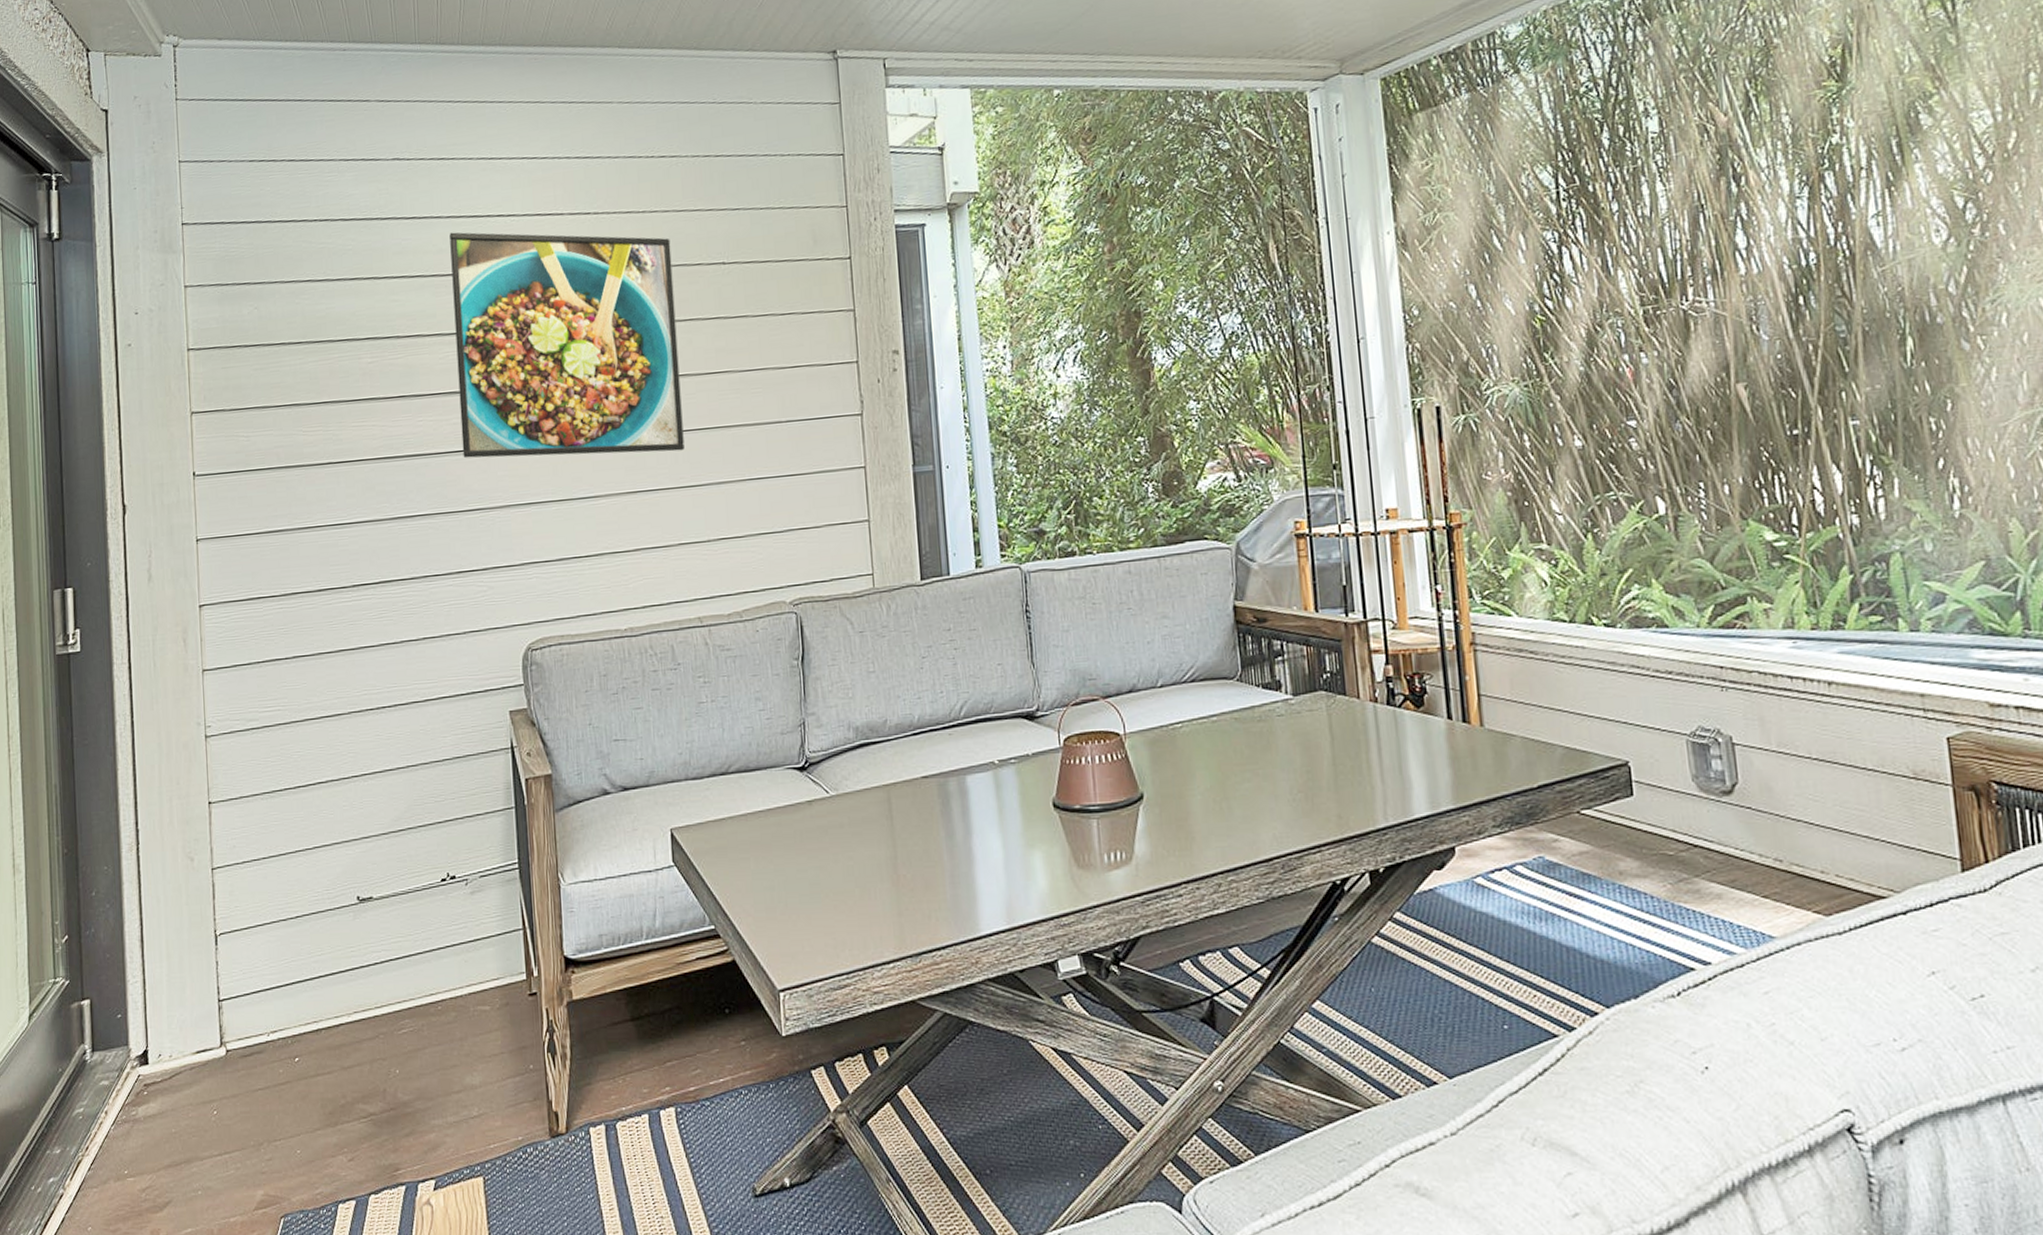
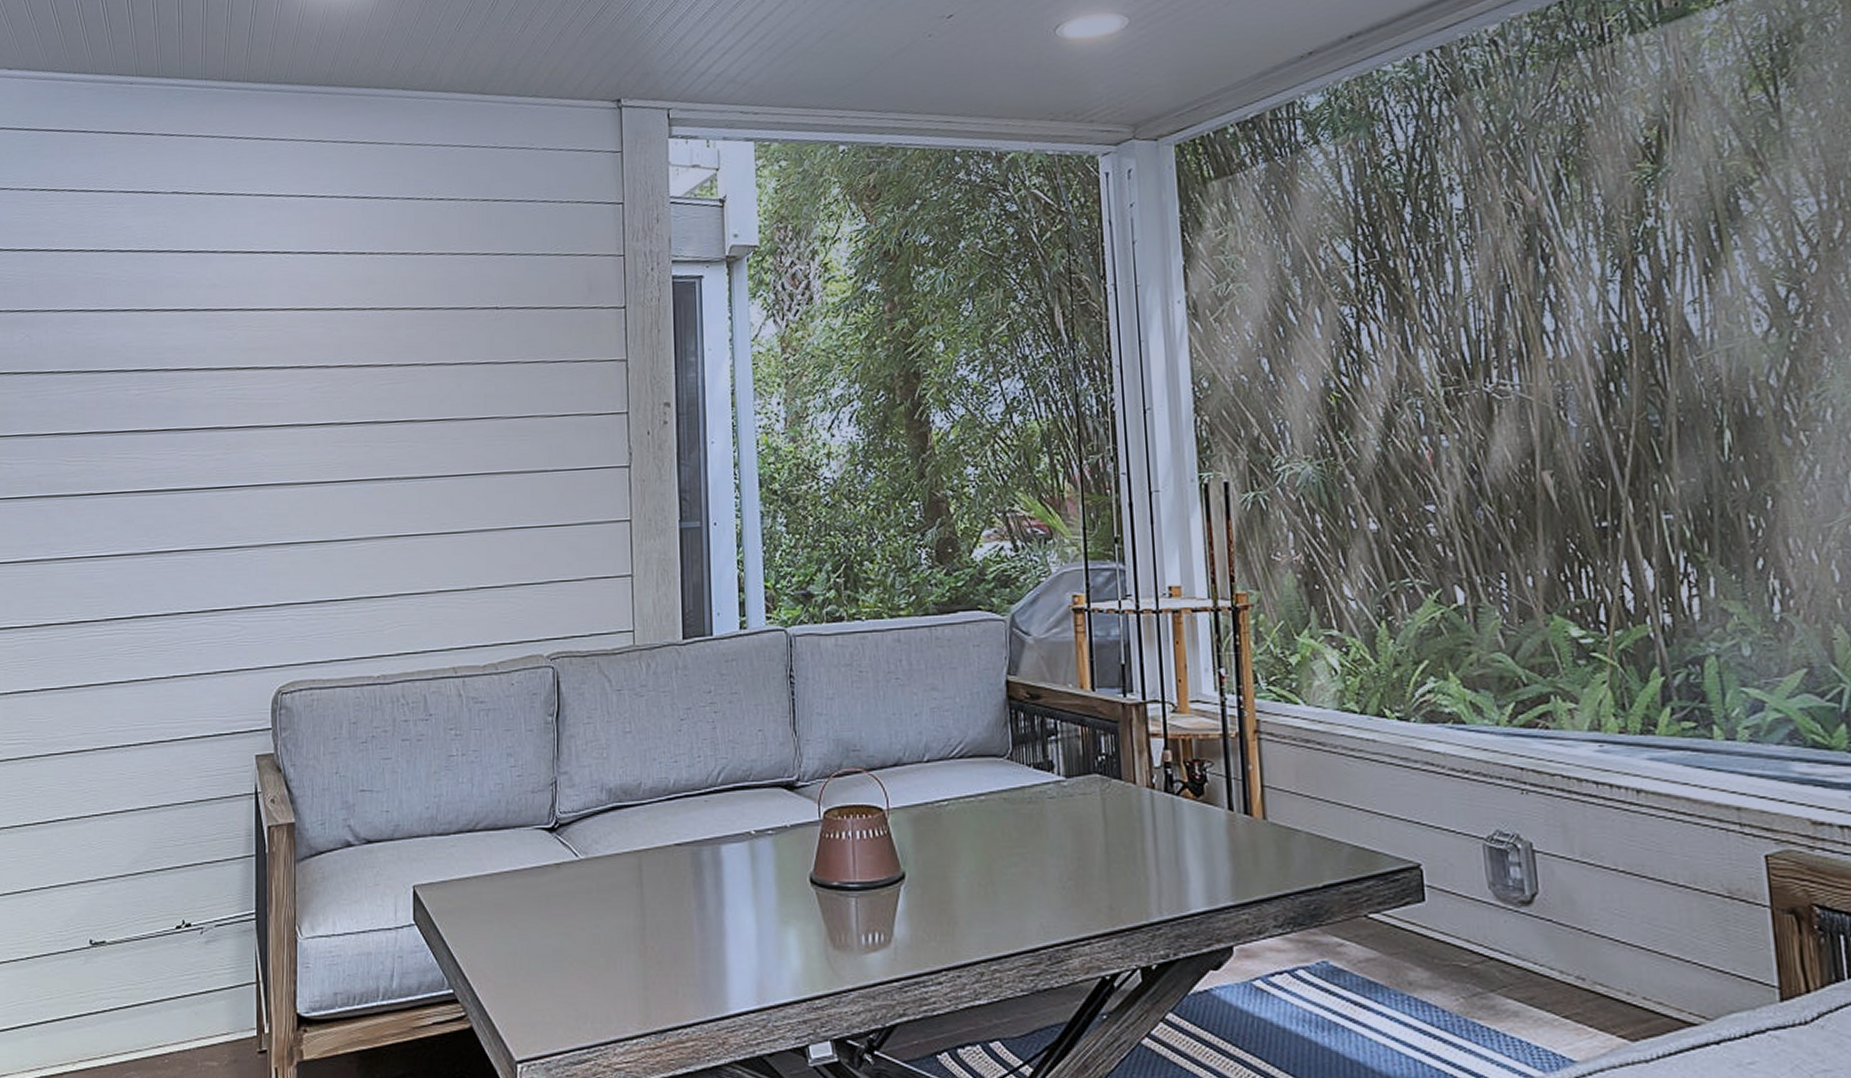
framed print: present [449,232,685,459] -> none [224,267,448,497]

